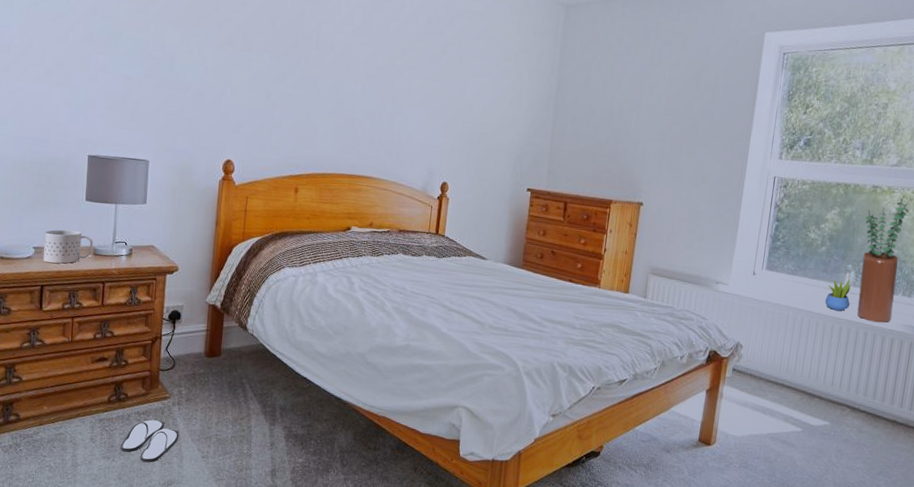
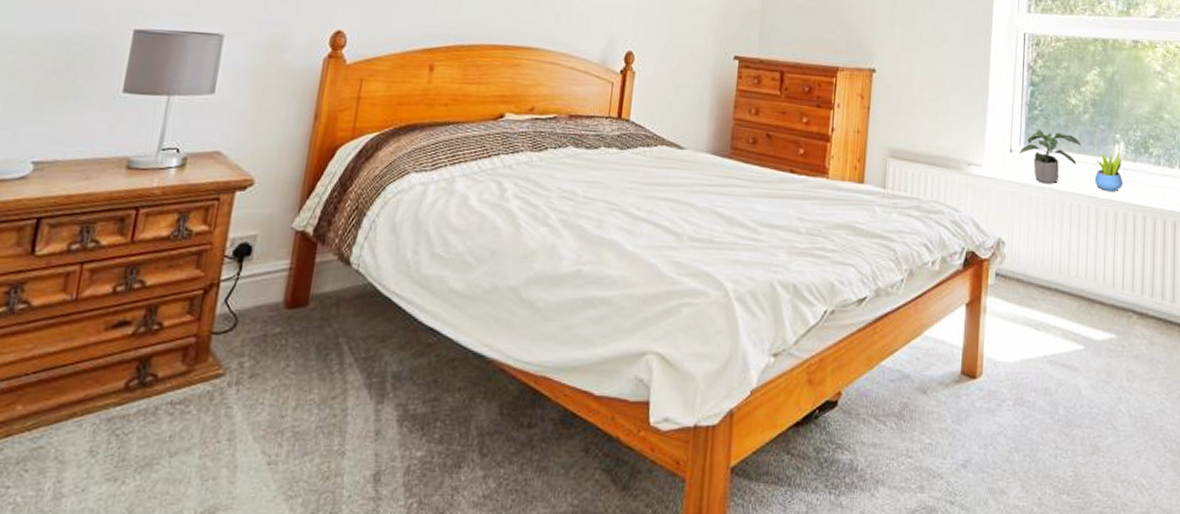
mug: present [43,229,94,264] -> none [46,134,129,185]
slippers: present [120,419,179,463] -> none [136,411,235,481]
potted plant: none [761,258,816,303] -> present [1019,130,1081,184]
vase: present [857,196,909,323] -> none [1129,51,1175,204]

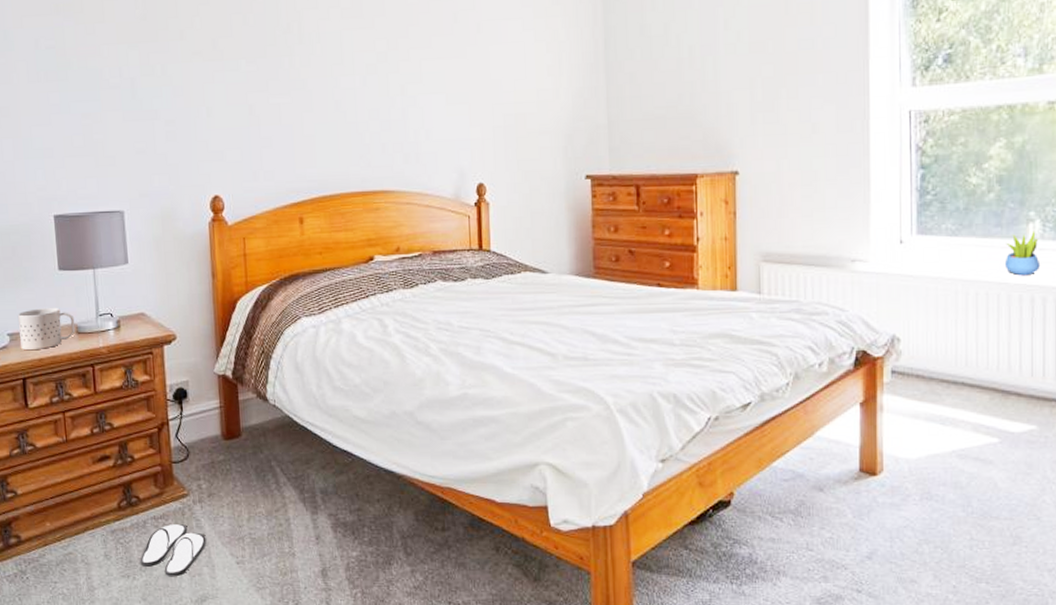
mug: none [46,134,129,185] -> present [17,307,76,351]
slippers: none [136,411,235,481] -> present [140,523,206,577]
potted plant: present [1019,130,1081,184] -> none [911,216,986,274]

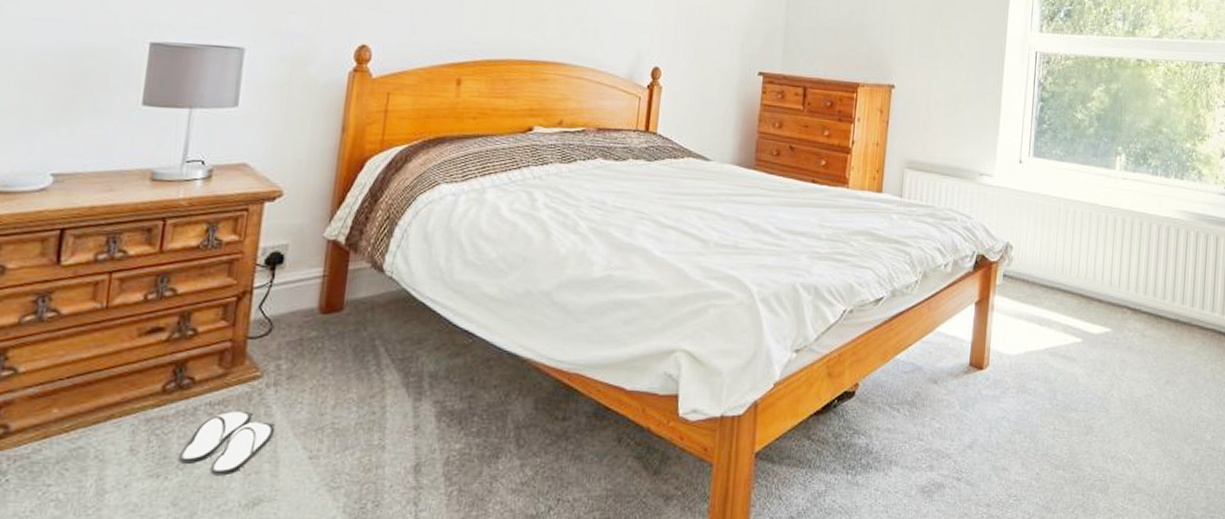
mug: present [17,307,76,351] -> none [67,146,152,197]
succulent plant: present [1004,231,1041,275] -> none [1097,163,1123,199]

